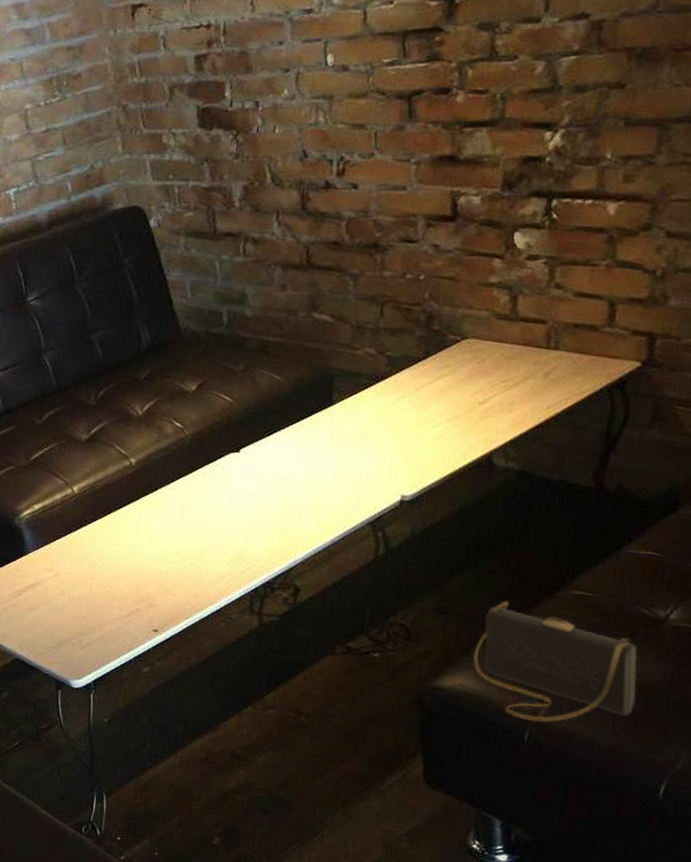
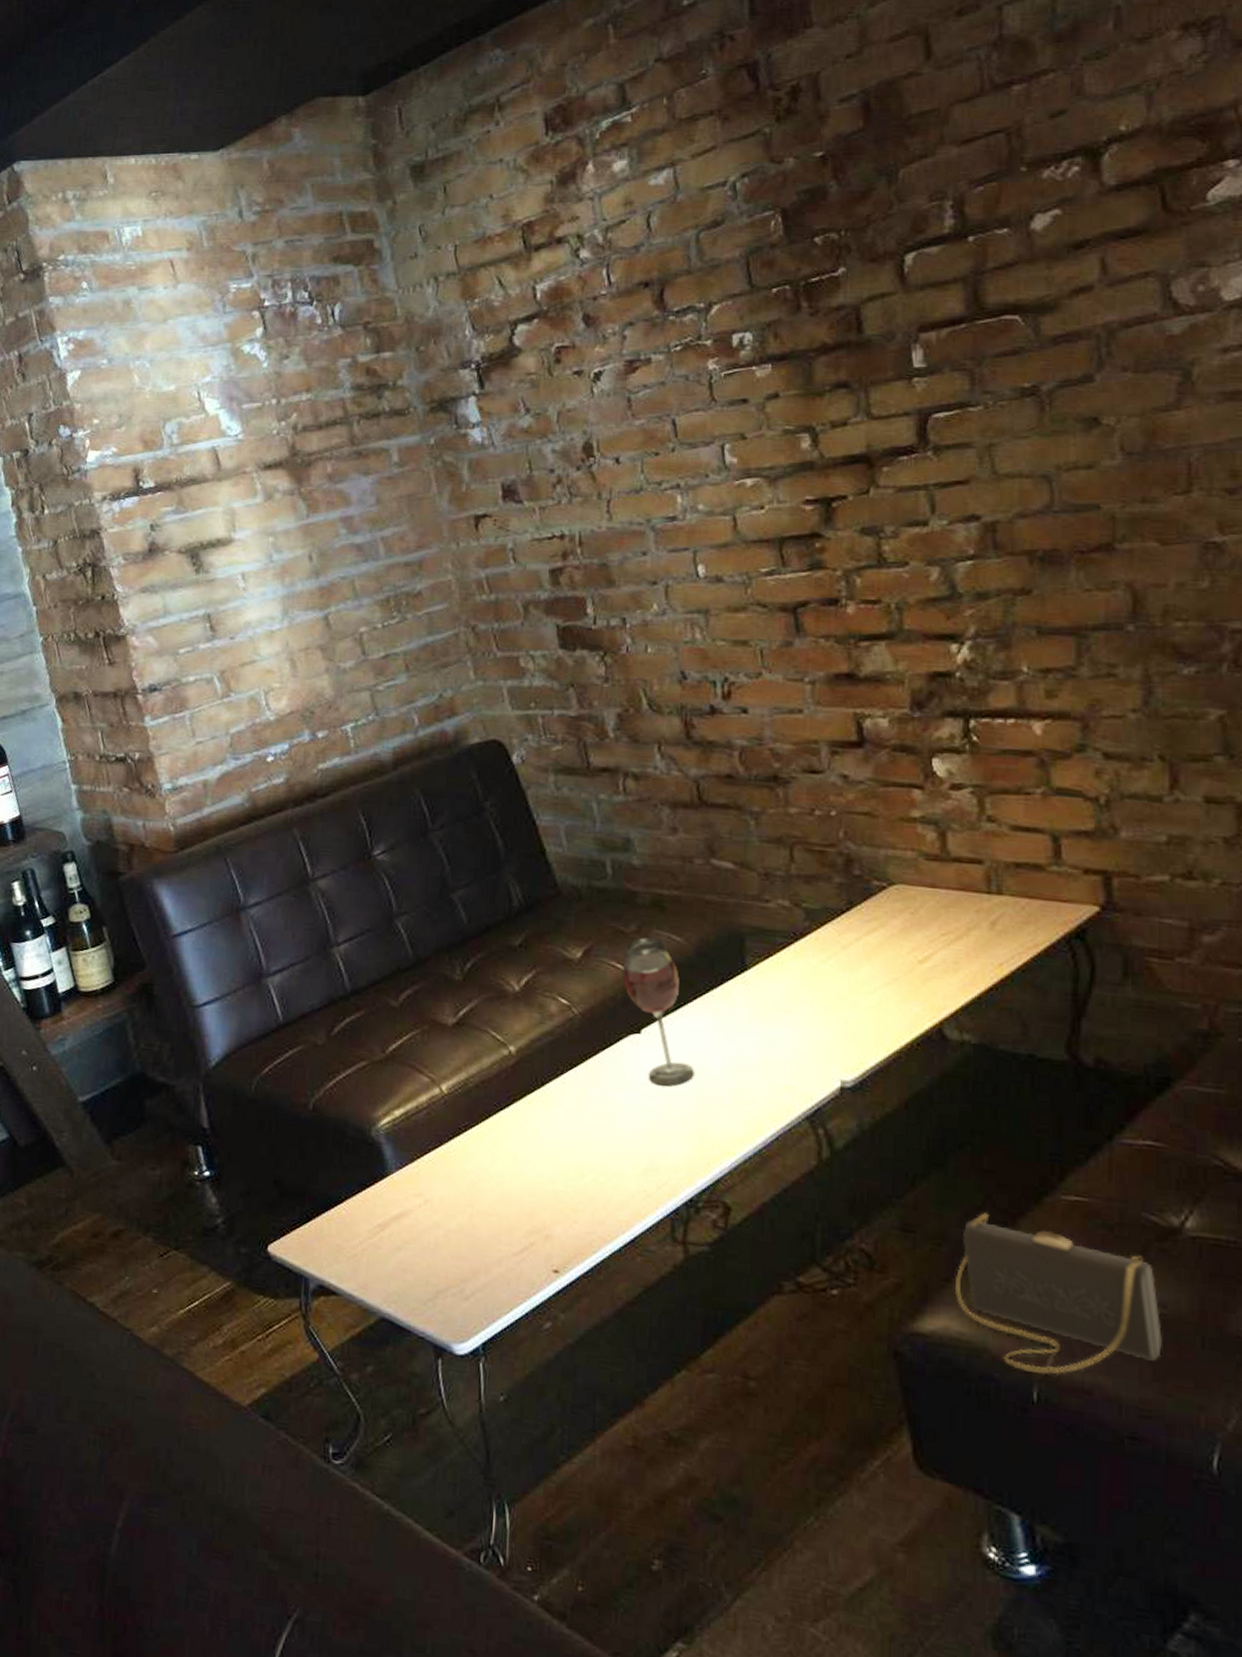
wineglass: none [229,375,281,495] -> present [623,937,695,1086]

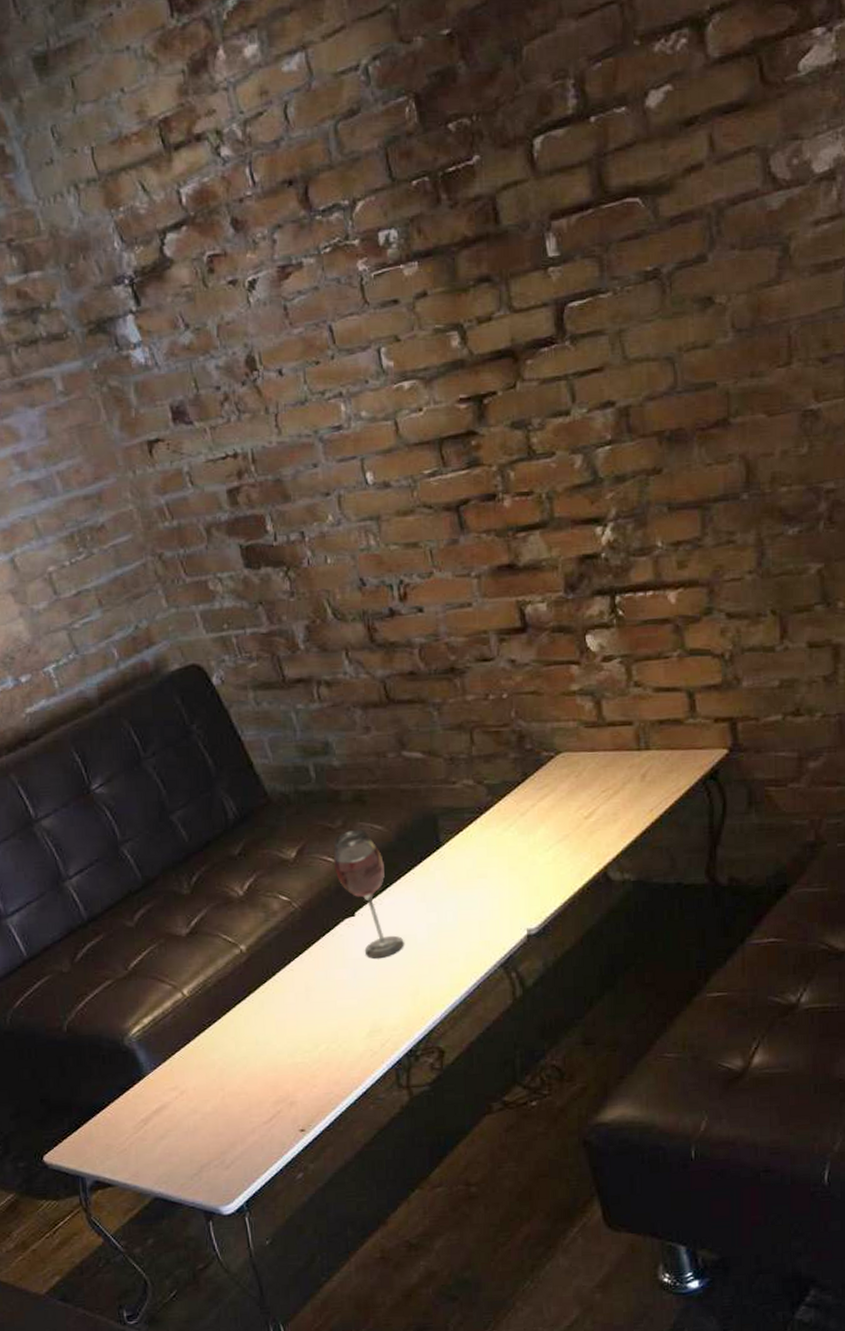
handbag: present [955,1212,1162,1375] -> none [628,1018,786,1137]

